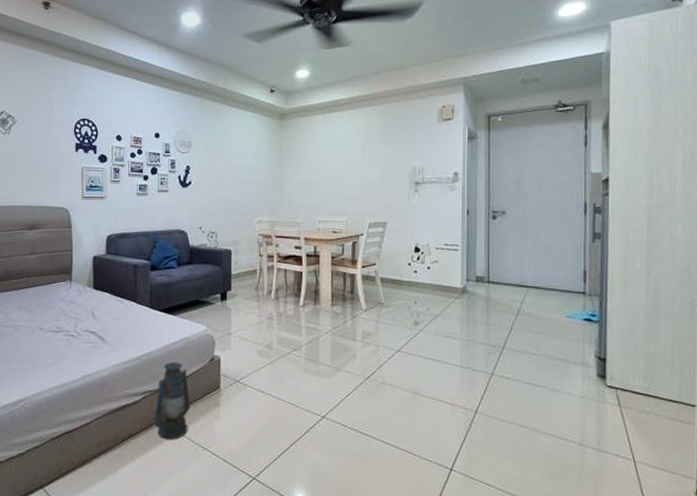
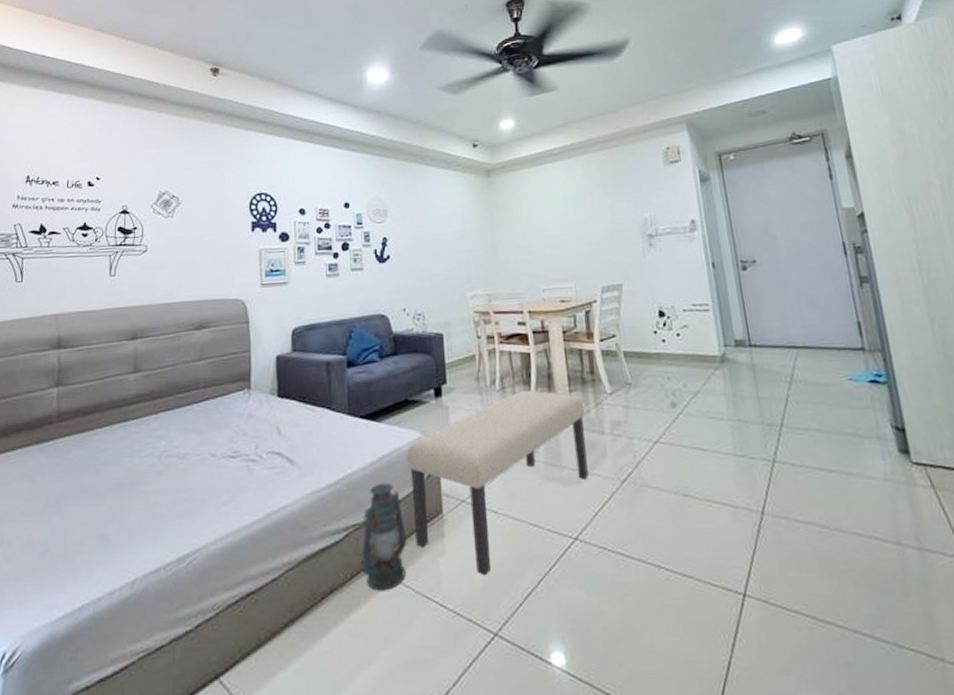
bench: none [194,301,342,437] -> present [406,390,589,576]

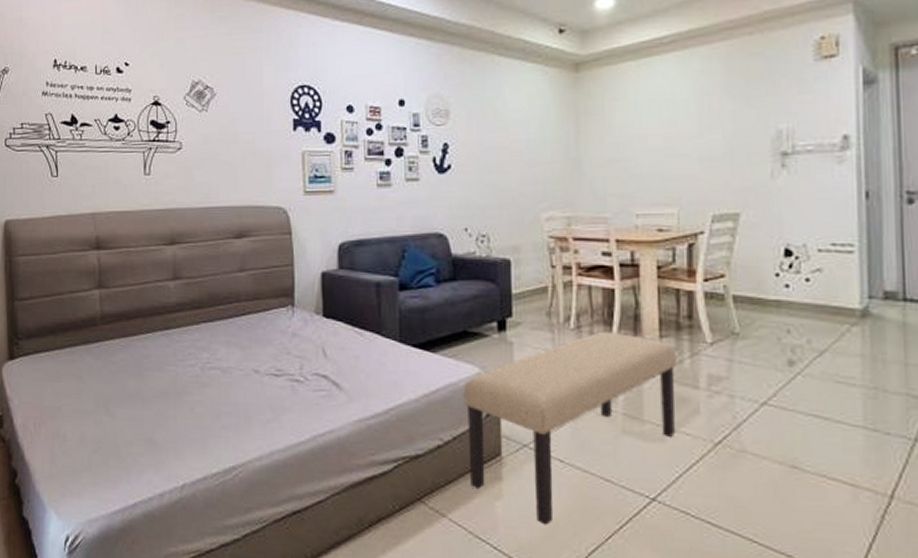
lantern: present [354,482,407,591] -> none [403,417,461,527]

